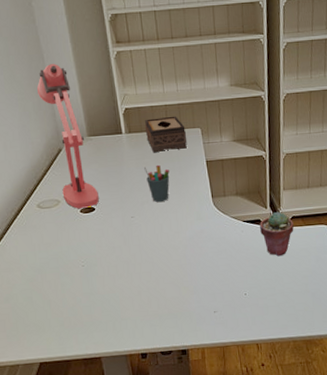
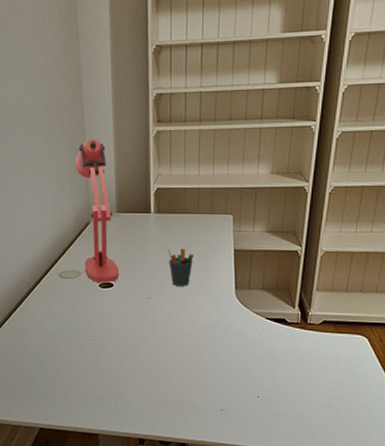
tissue box: present [144,116,187,152] -> none [174,200,216,235]
potted succulent: present [260,211,294,257] -> none [284,313,323,363]

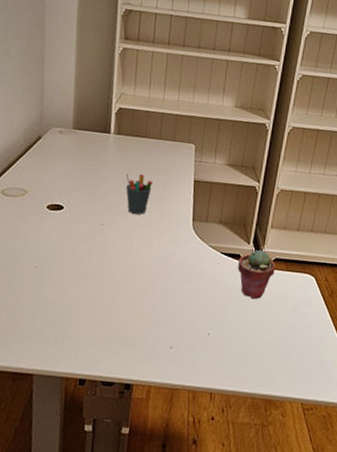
desk lamp: present [75,139,119,283] -> none [30,46,71,205]
potted succulent: none [284,313,323,363] -> present [238,249,275,300]

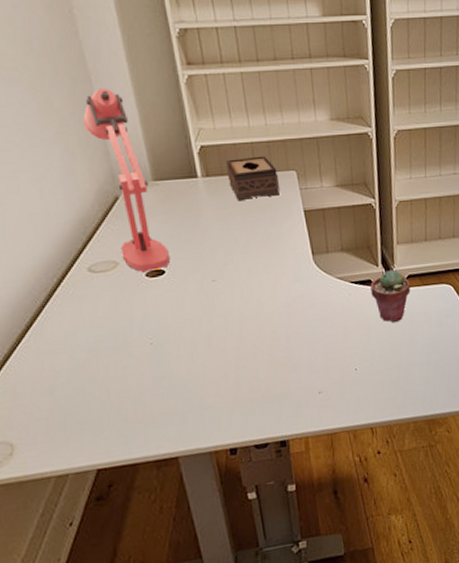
desk lamp: none [30,46,71,205] -> present [83,89,170,272]
pen holder: present [125,173,153,214] -> none [226,215,260,261]
tissue box: none [135,123,179,163] -> present [225,155,280,200]

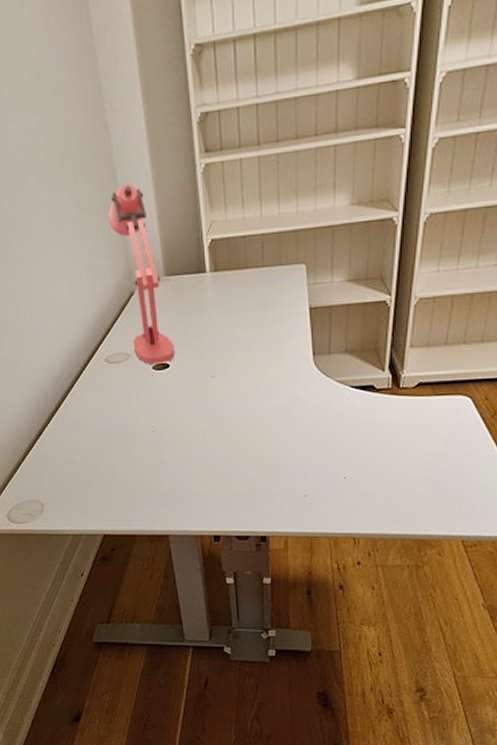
tissue box: present [225,155,280,200] -> none [234,248,286,296]
potted succulent: present [370,269,411,323] -> none [373,375,419,434]

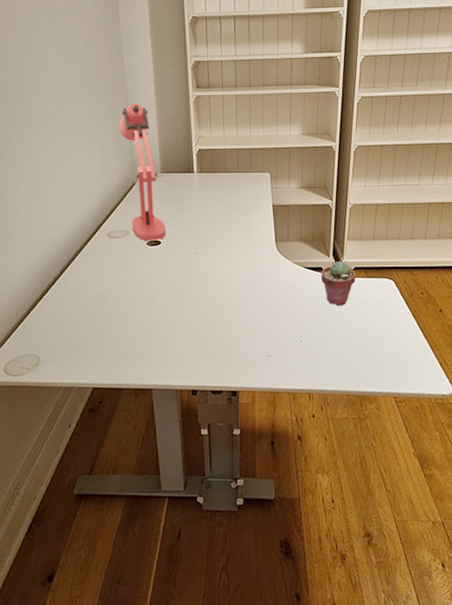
potted succulent: none [373,375,419,434] -> present [321,261,356,307]

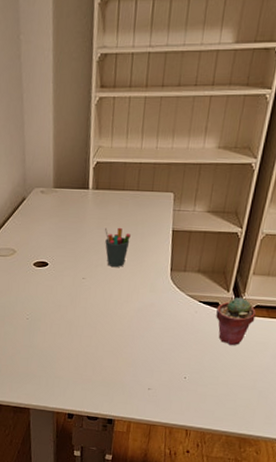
desk lamp: present [119,104,166,241] -> none [11,106,54,262]
pen holder: none [211,205,236,241] -> present [104,227,131,267]

